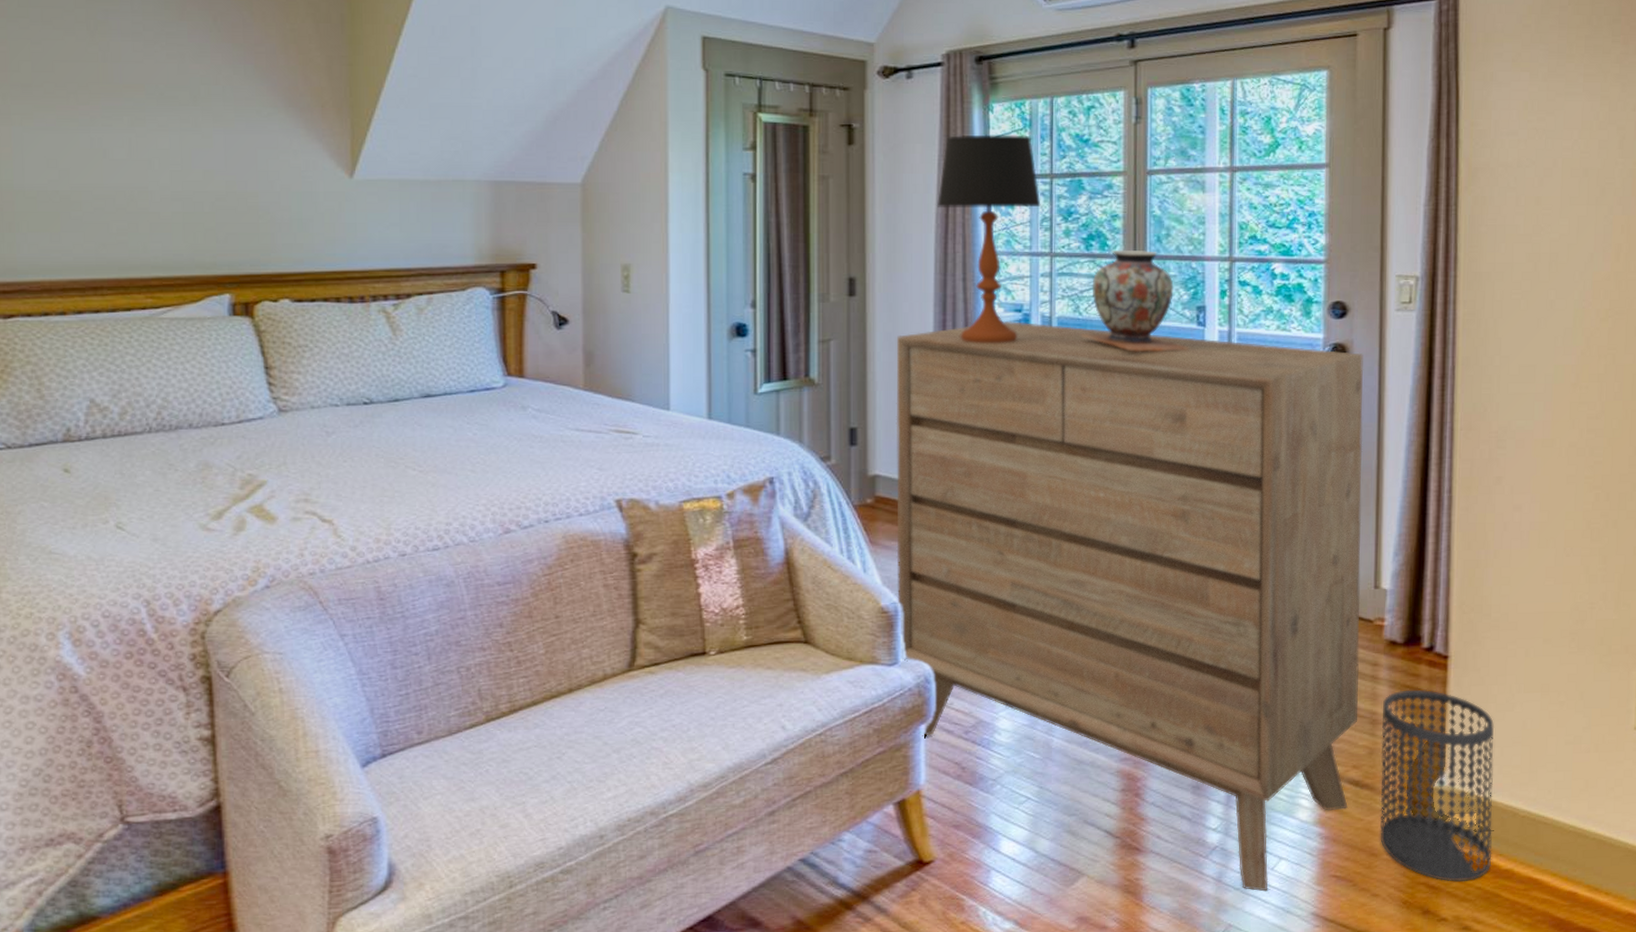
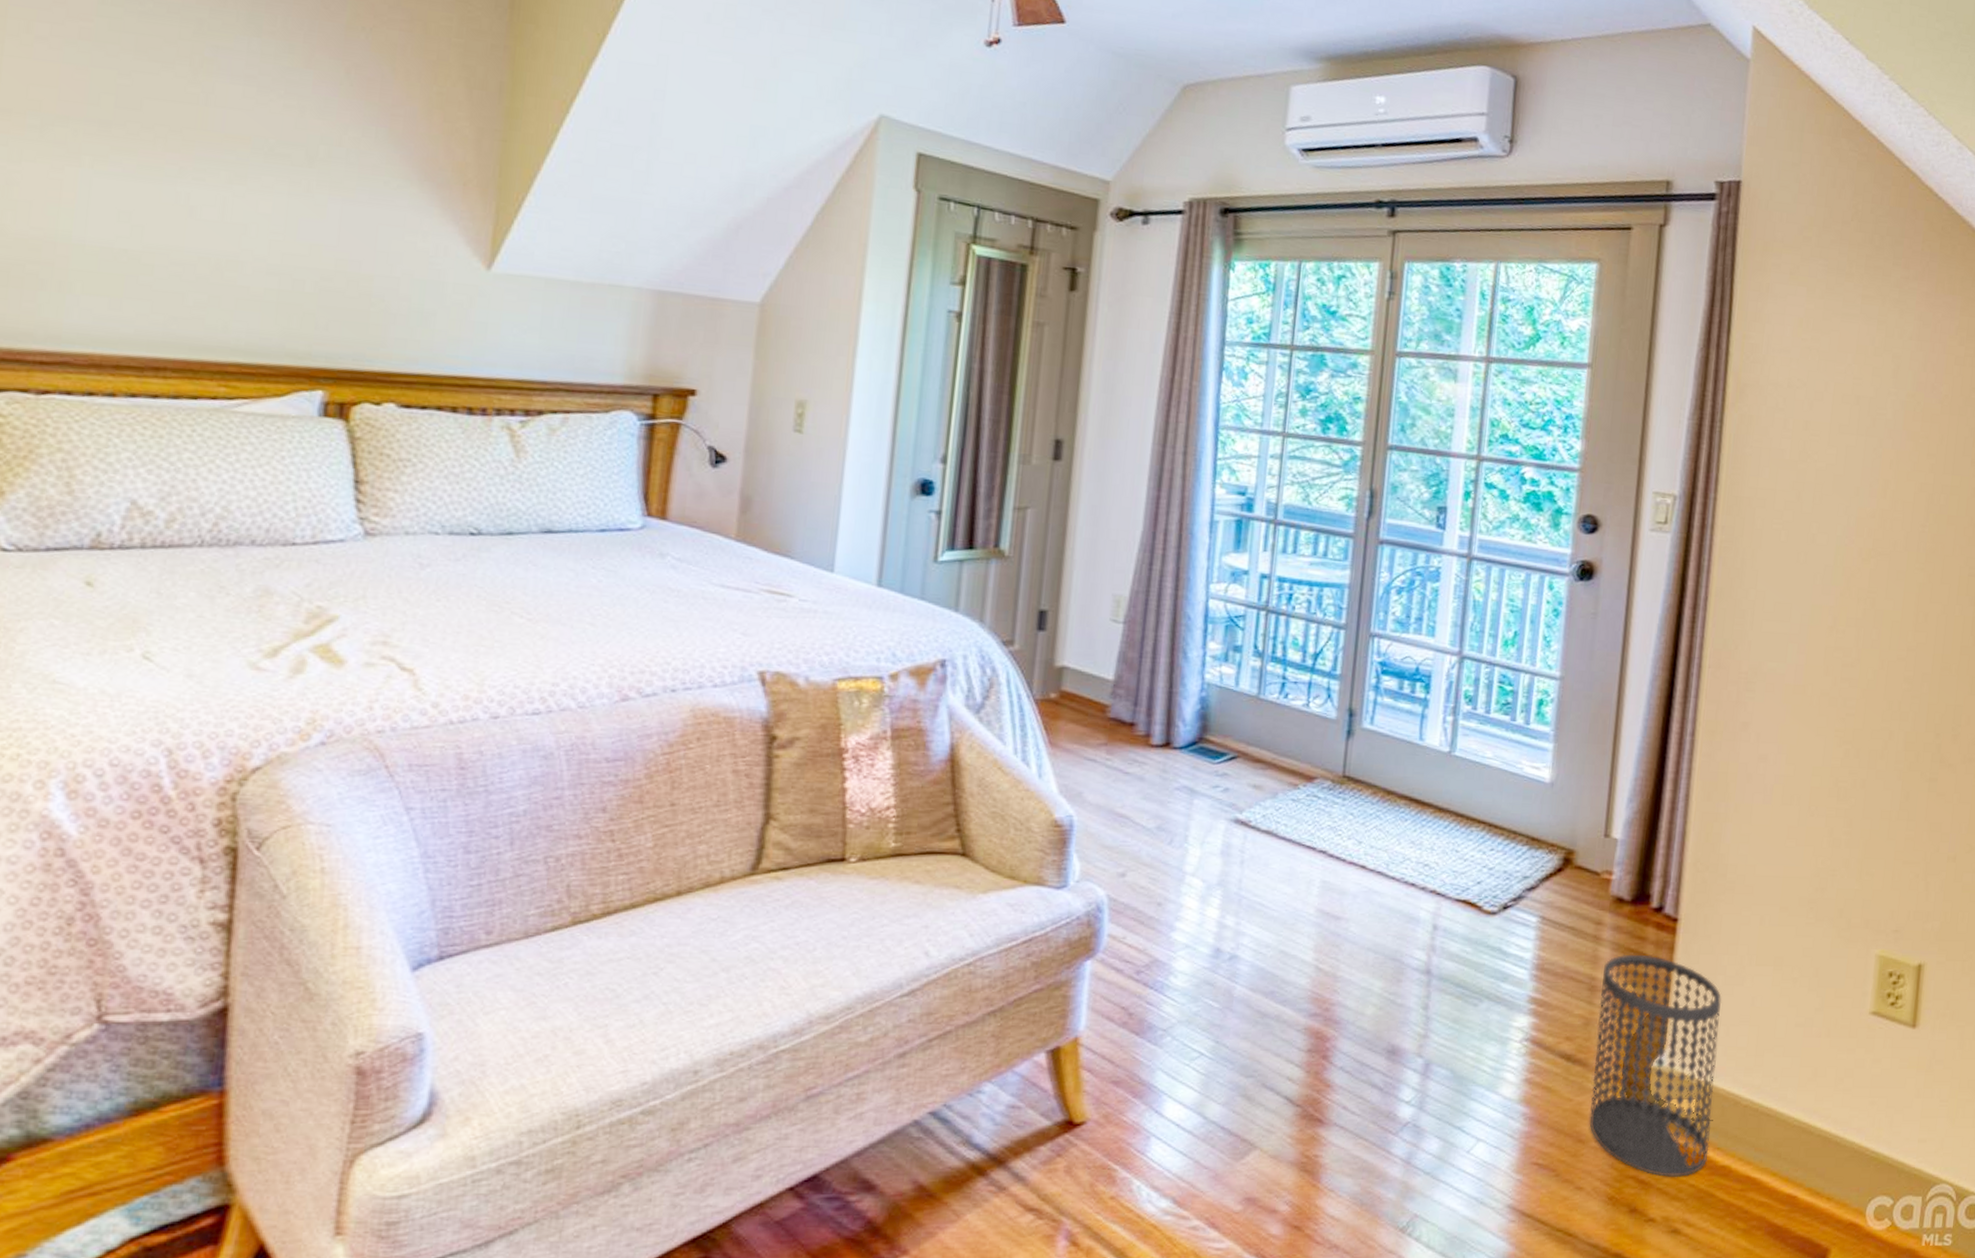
dresser: present [896,321,1364,892] -> none [1073,504,1612,1178]
table lamp: present [936,134,1041,344] -> none [1162,292,1278,529]
decorative vase: present [1080,249,1190,352] -> none [1308,435,1427,555]

